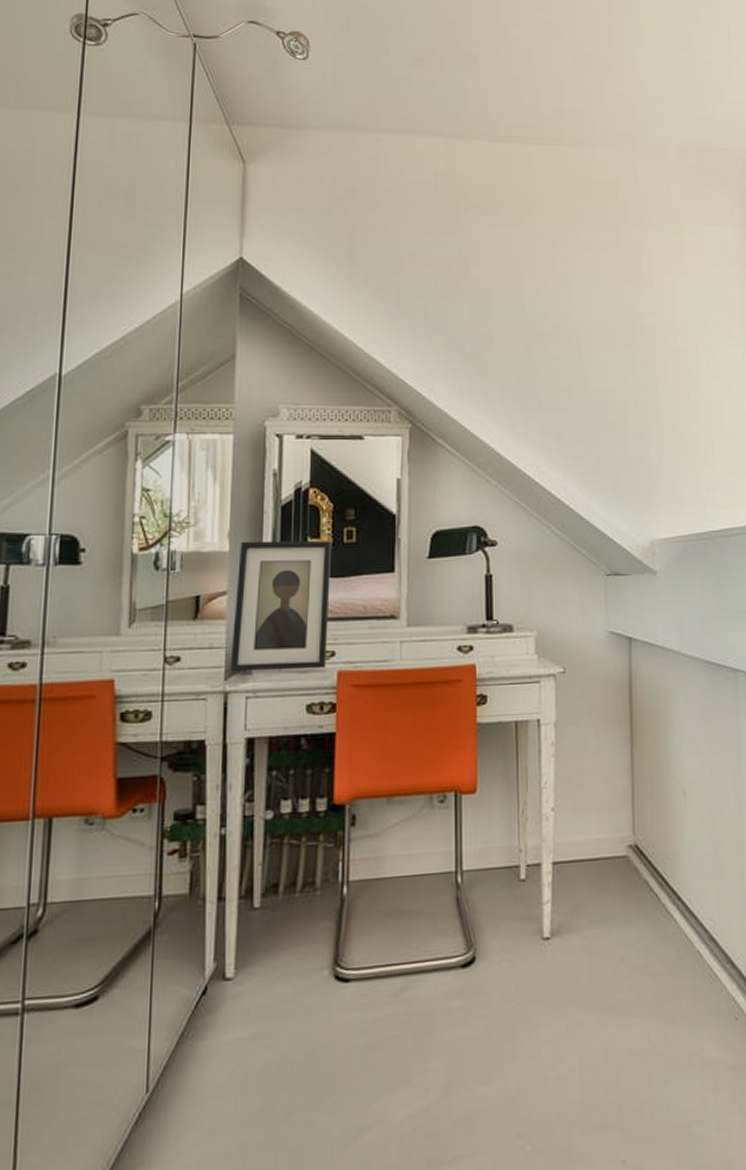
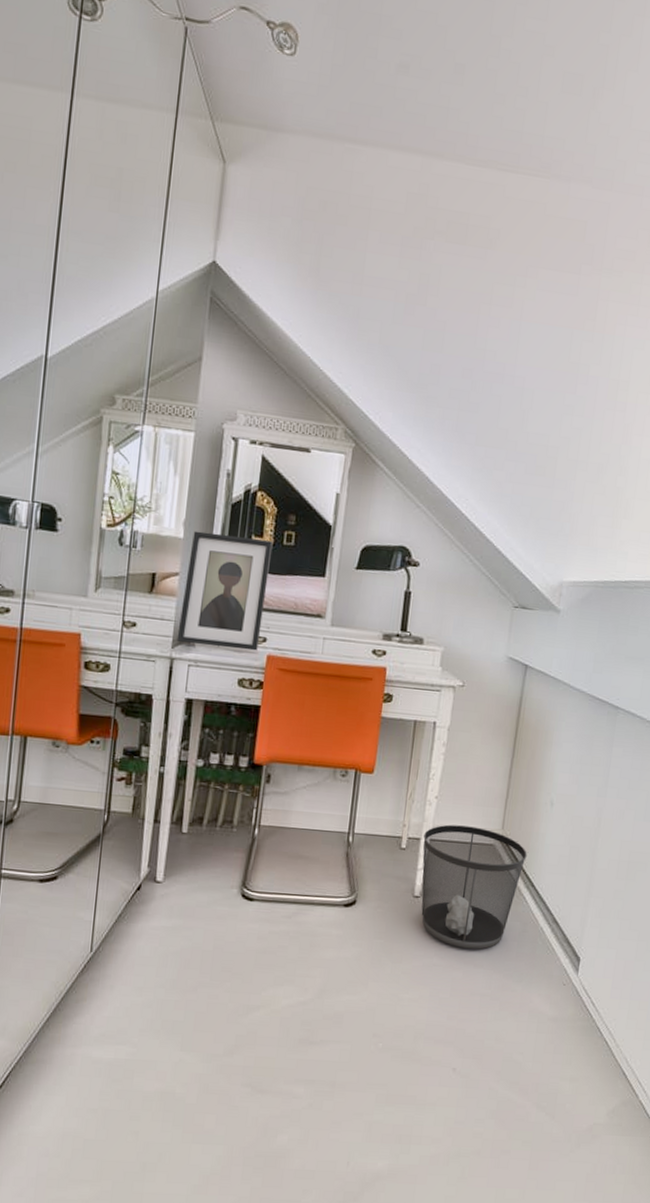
waste bin: none [545,837,667,996] -> present [421,824,527,950]

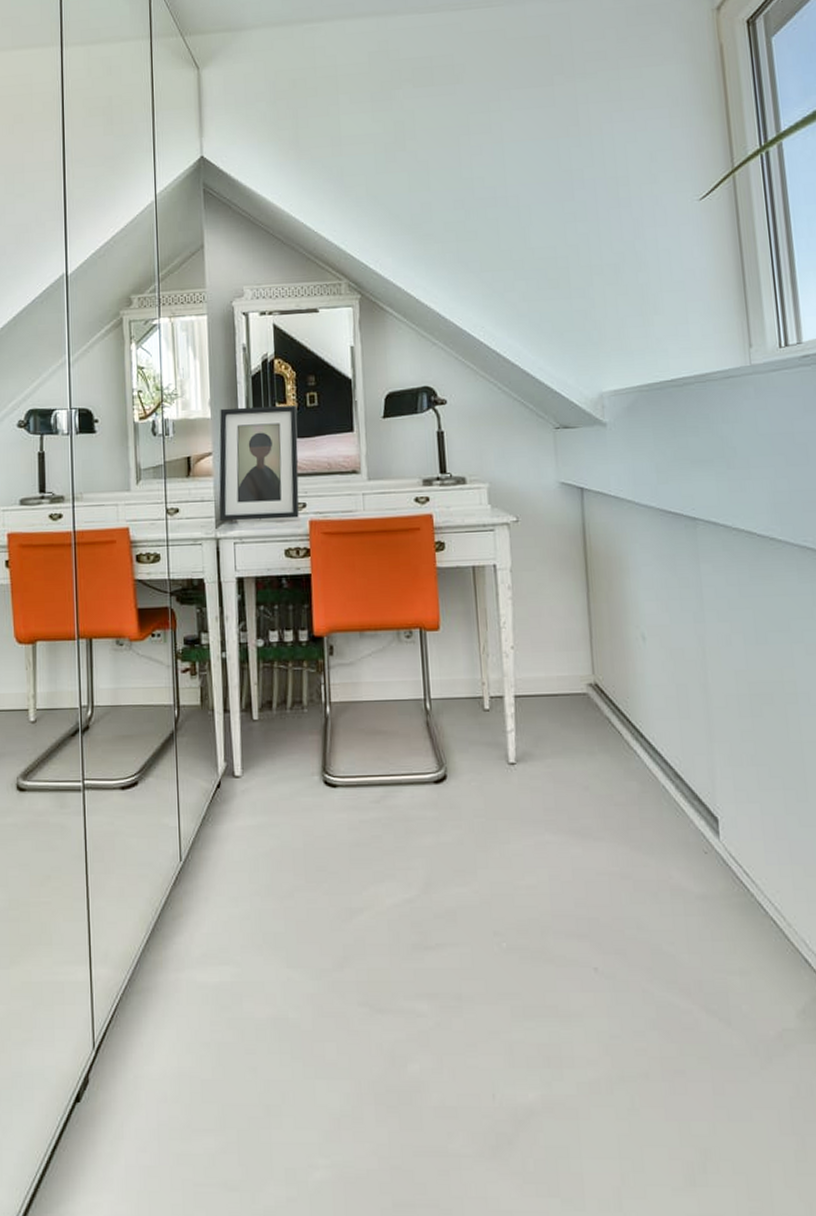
waste bin: present [421,824,527,950] -> none [506,675,628,819]

